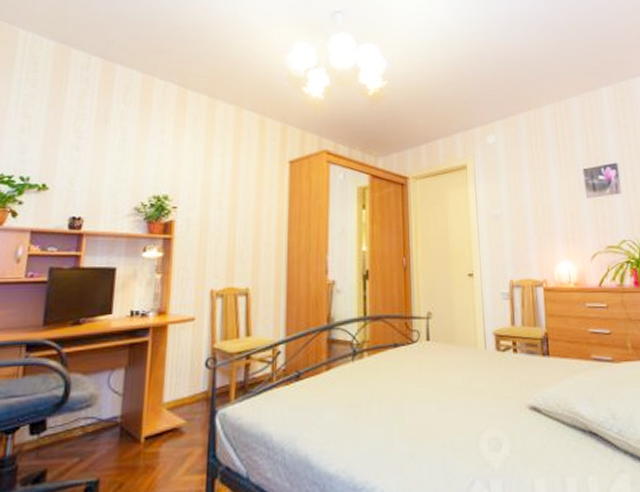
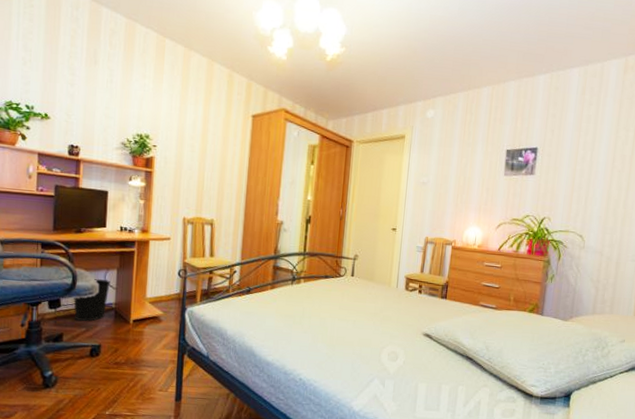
wastebasket: none [64,383,115,447] -> present [73,278,110,321]

